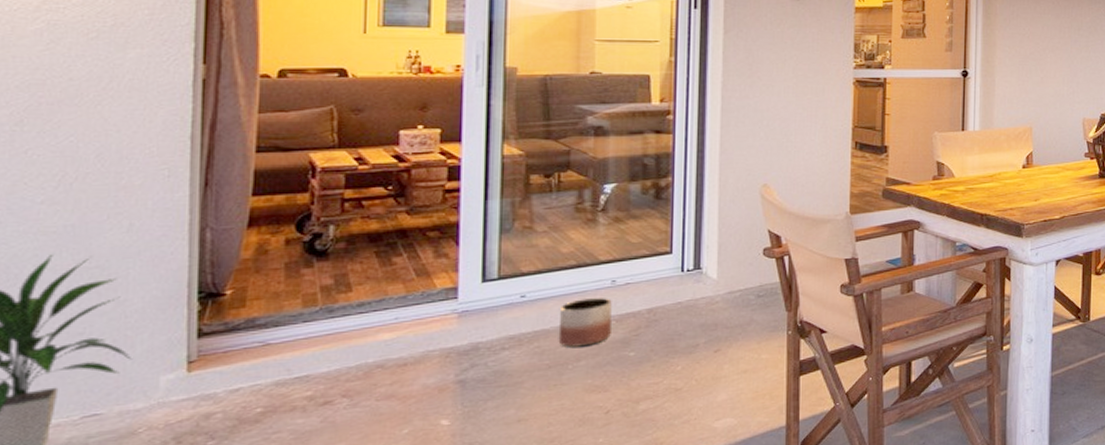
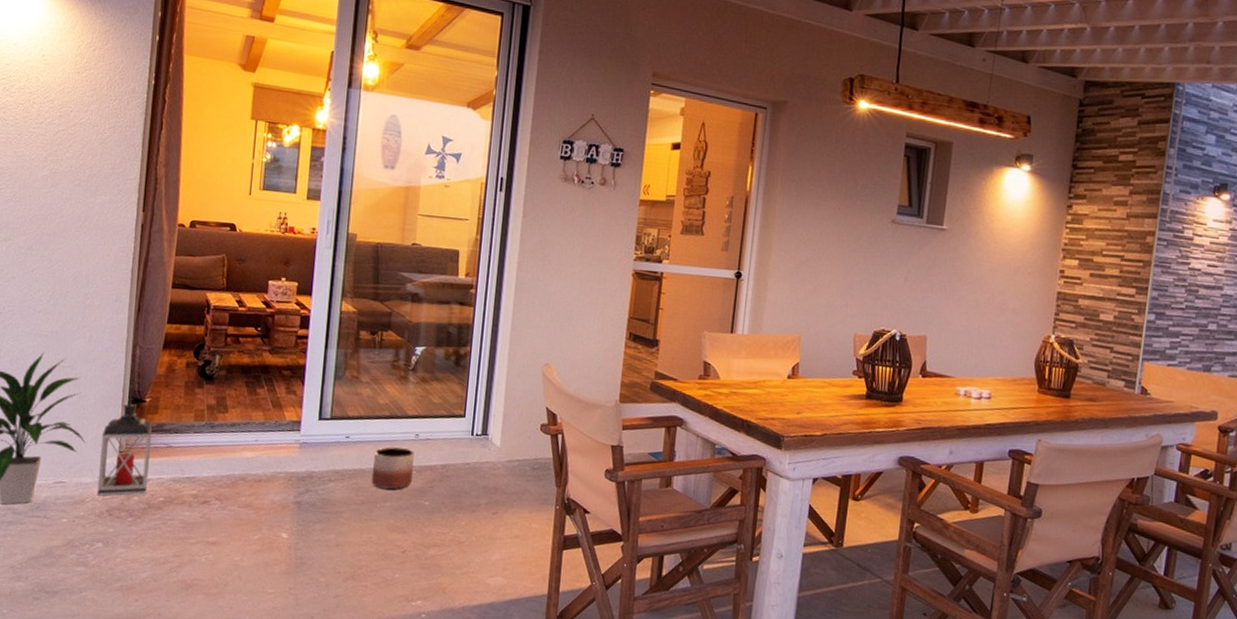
lantern: none [155,277,238,422] -> present [96,385,152,496]

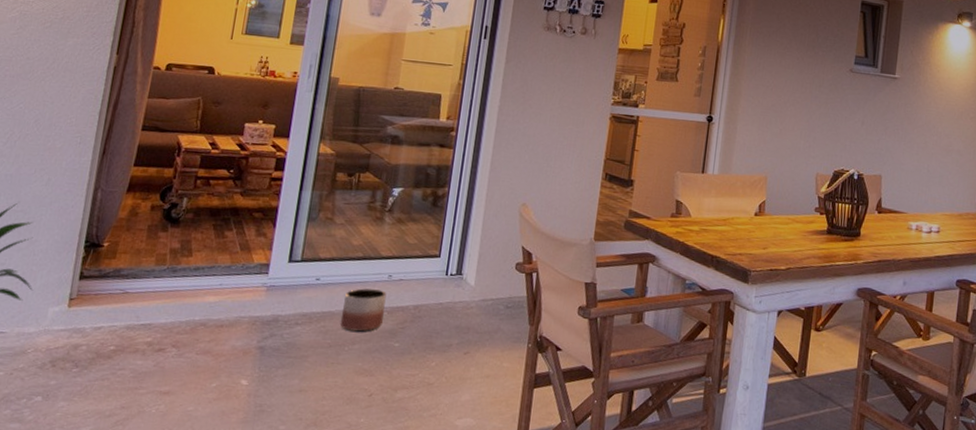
lantern: present [96,385,152,496] -> none [40,229,108,347]

